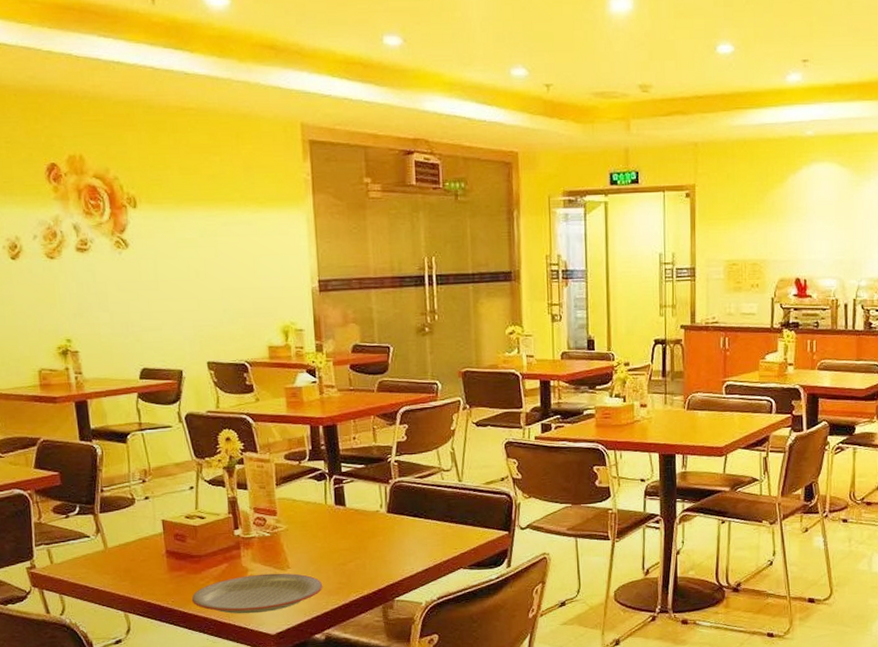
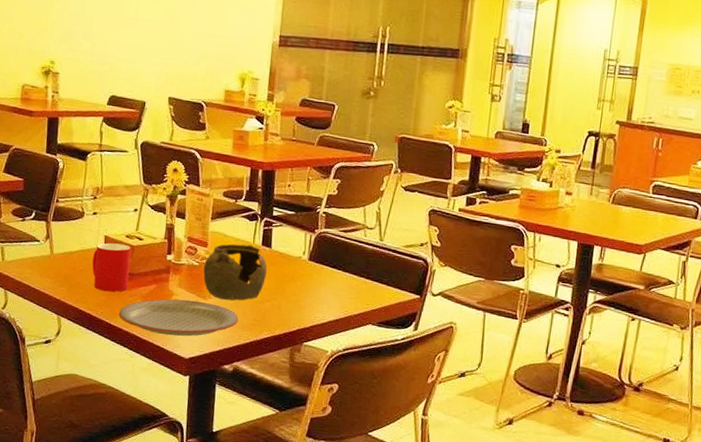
cup: none [152,526,198,579] -> present [92,243,131,292]
teapot: none [276,505,345,568] -> present [203,244,267,301]

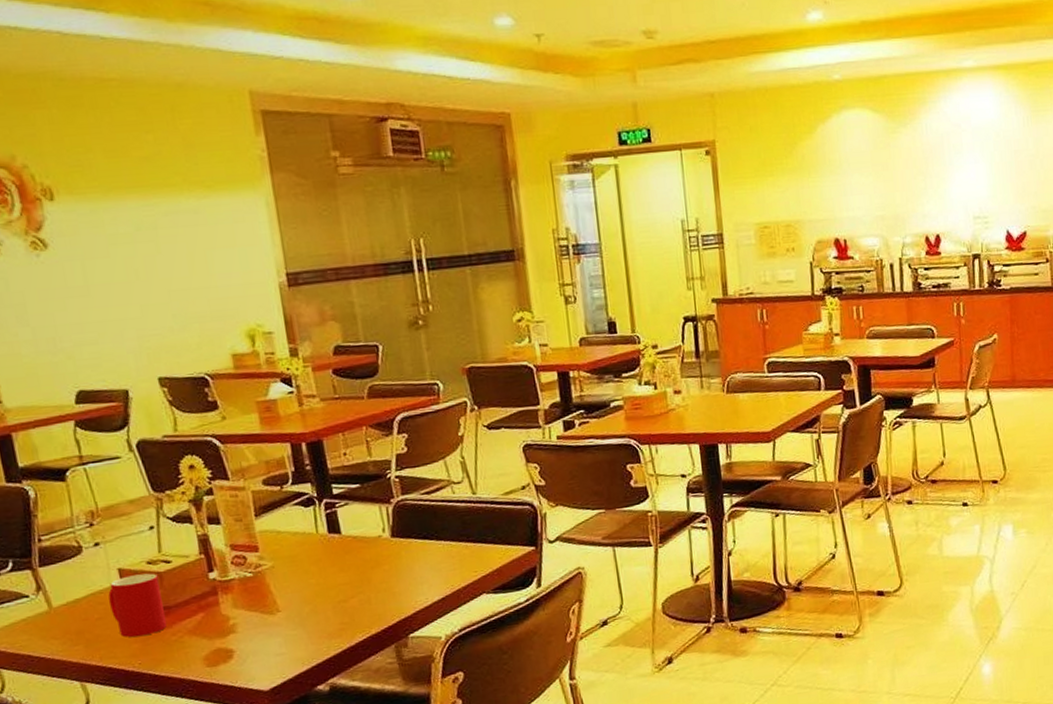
plate: present [118,299,239,337] -> none [162,617,322,672]
teapot: present [203,244,267,301] -> none [260,535,344,610]

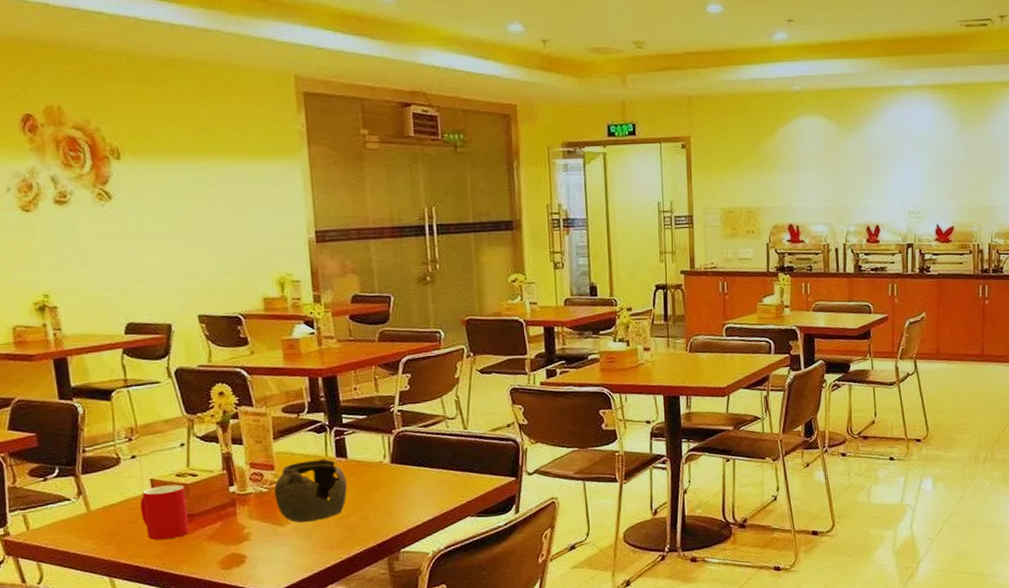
teapot: none [260,535,344,610] -> present [274,458,347,523]

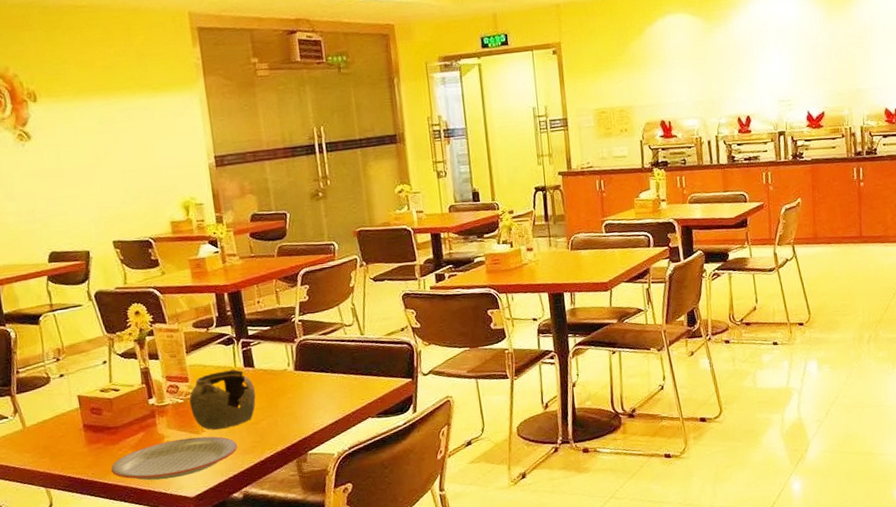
cup: present [140,484,190,540] -> none [69,399,115,452]
plate: none [183,529,325,574] -> present [111,436,238,481]

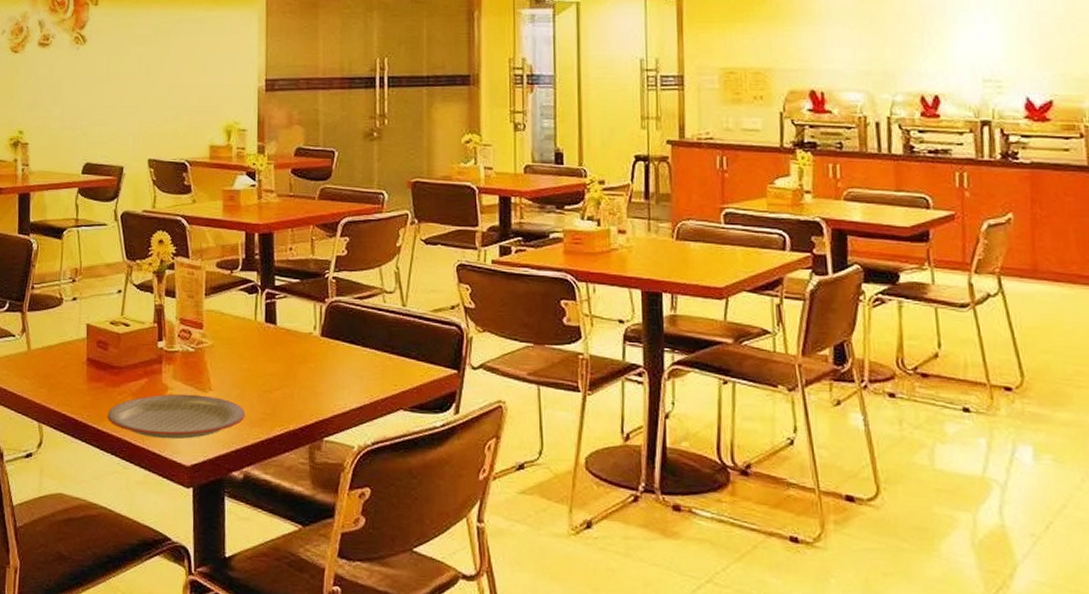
teapot: present [189,368,256,430] -> none [200,322,273,392]

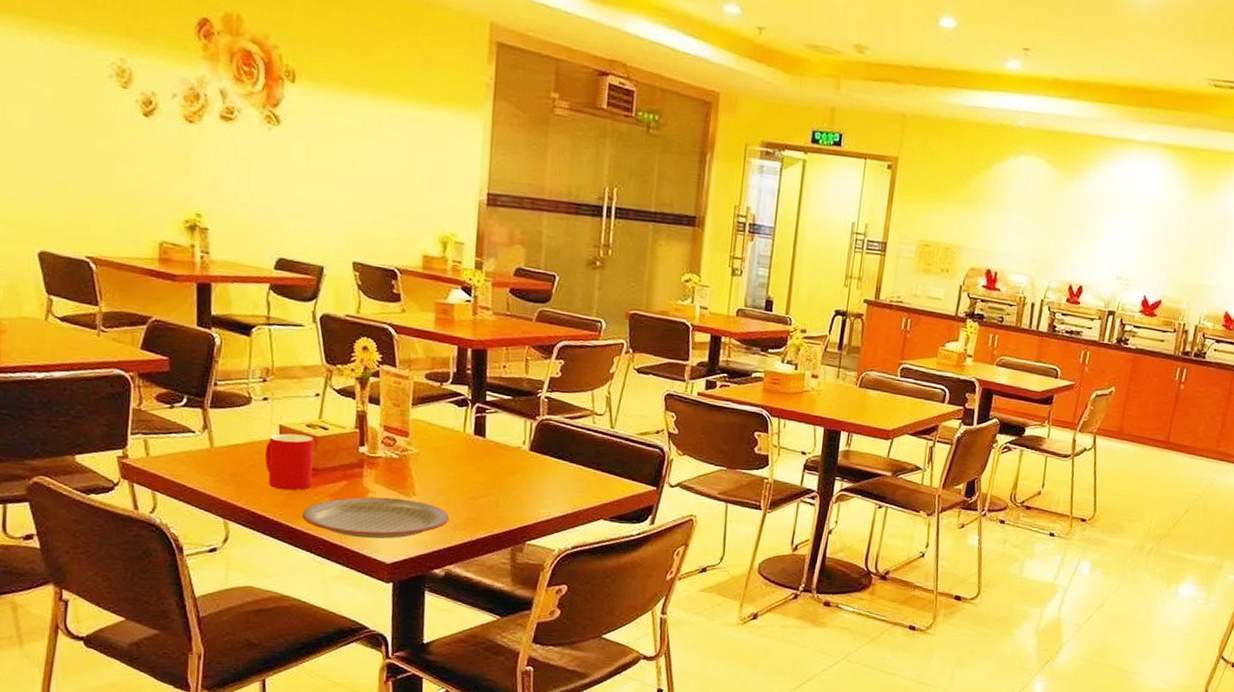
cup: none [74,332,117,391] -> present [265,433,314,490]

